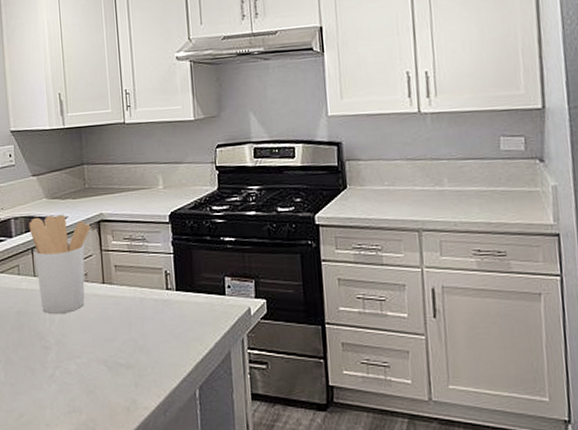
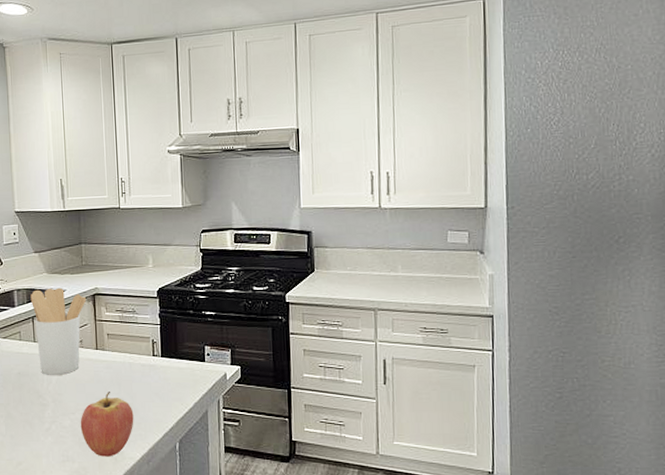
fruit: none [87,331,148,407] -> present [80,392,134,457]

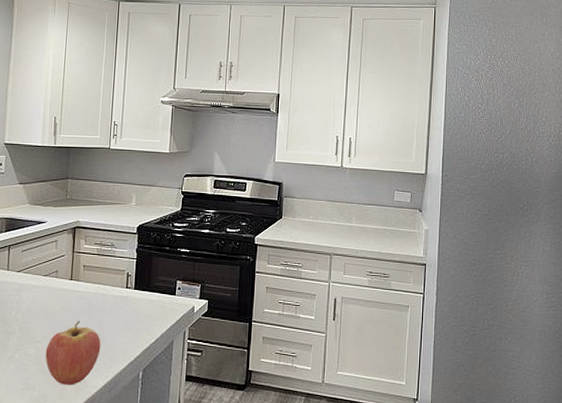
utensil holder: present [30,287,86,375] -> none [9,218,66,304]

